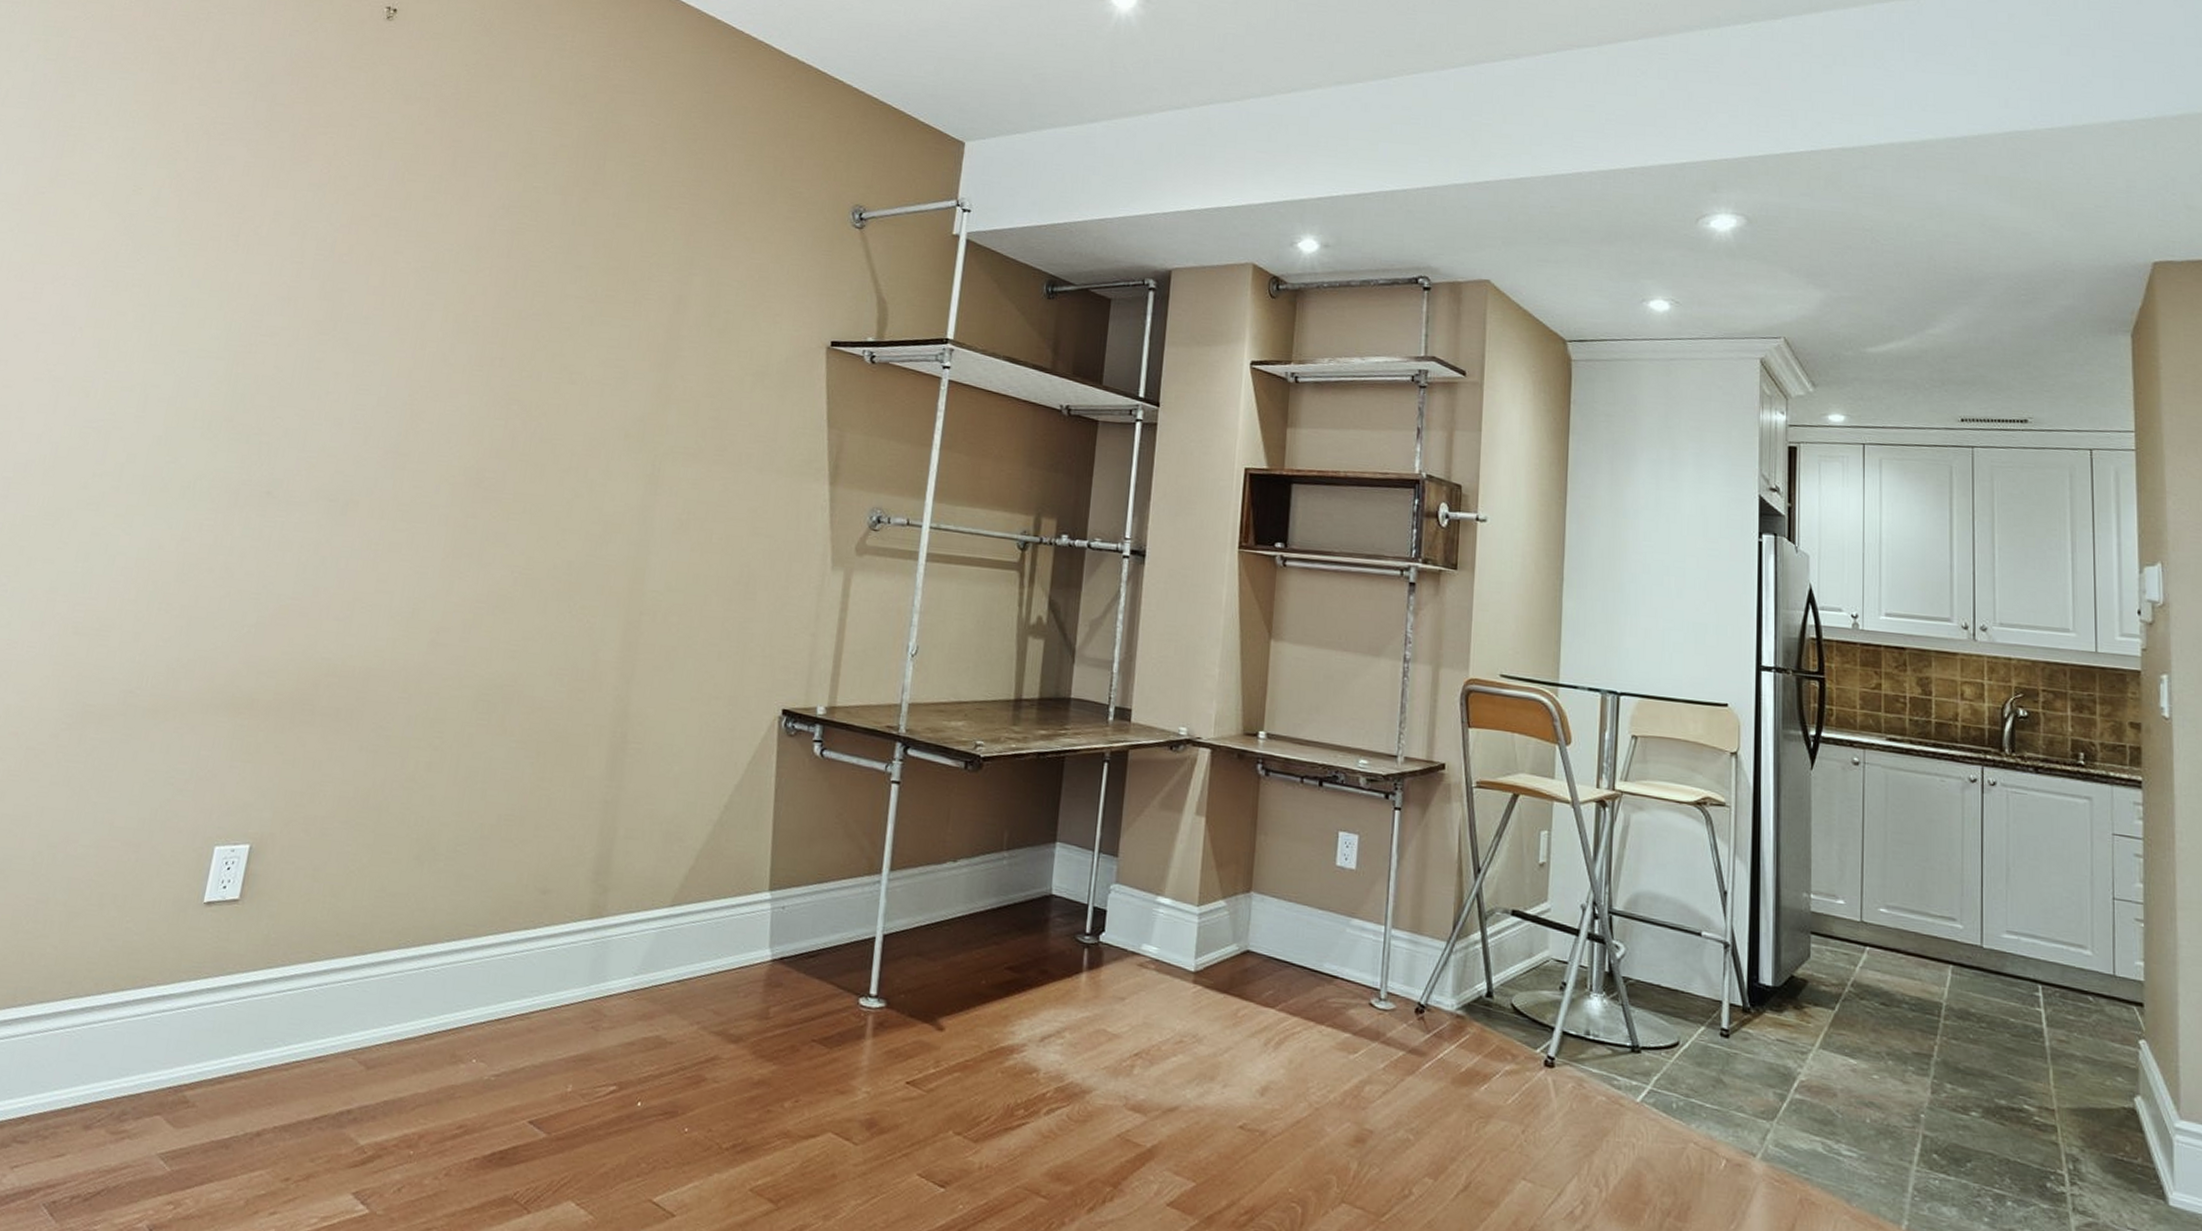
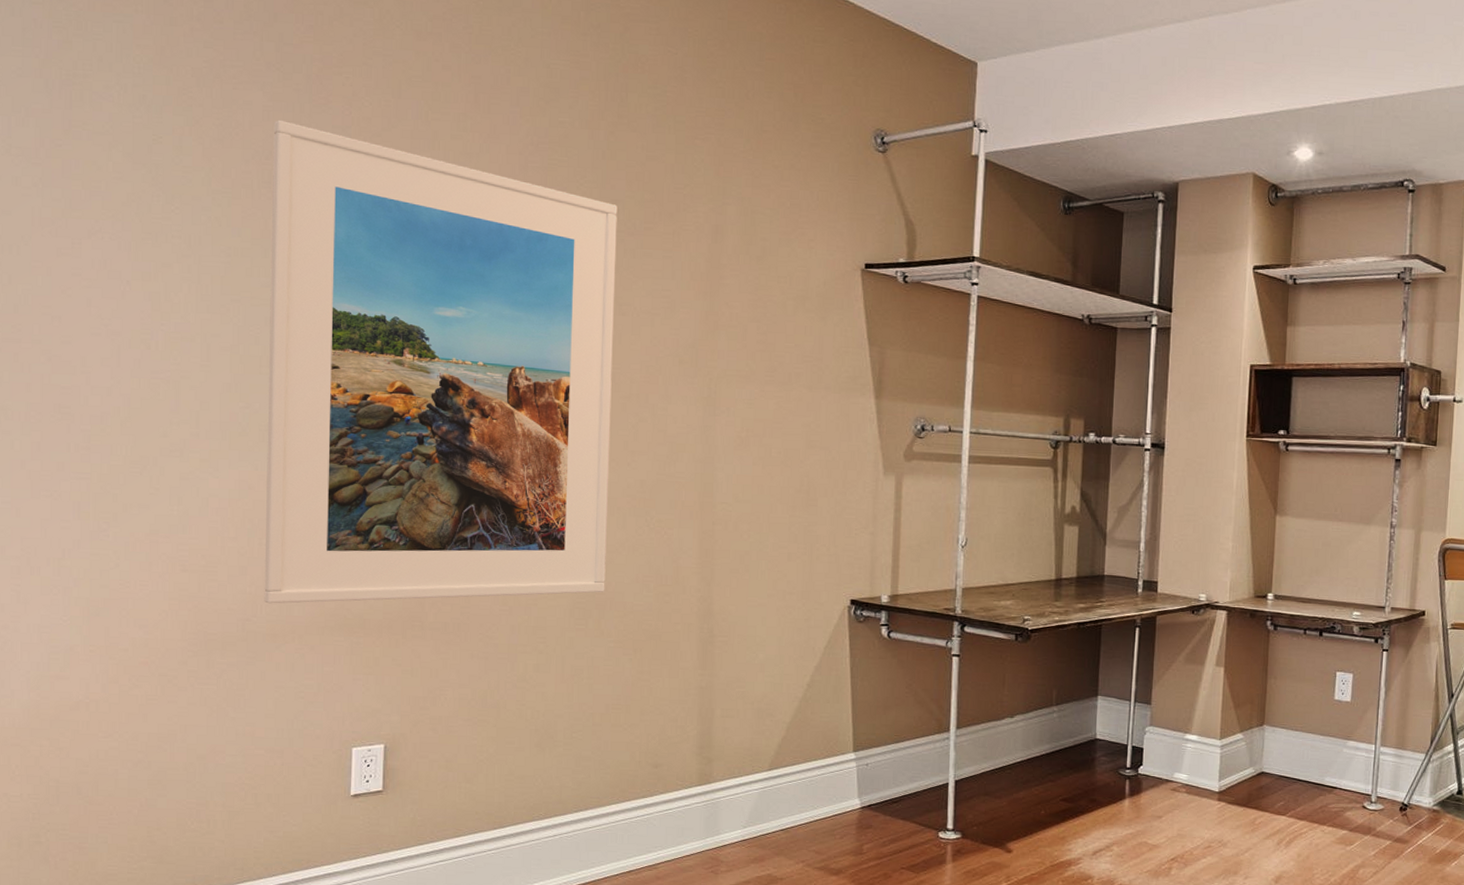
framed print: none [152,175,581,685] -> present [264,119,618,604]

